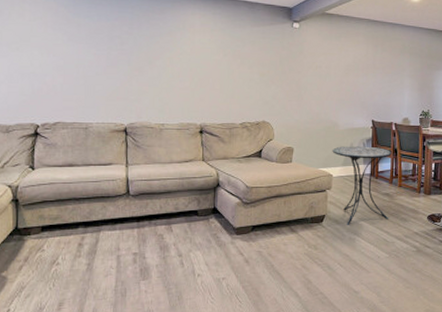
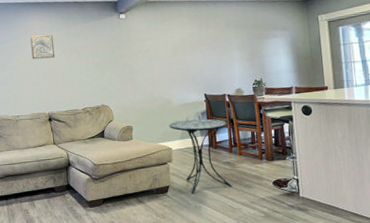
wall art: none [187,33,216,61] -> present [30,35,55,60]

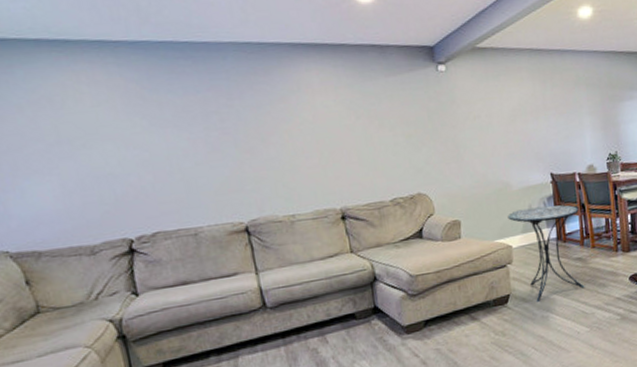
wall art: present [30,35,55,60] -> none [306,93,347,131]

